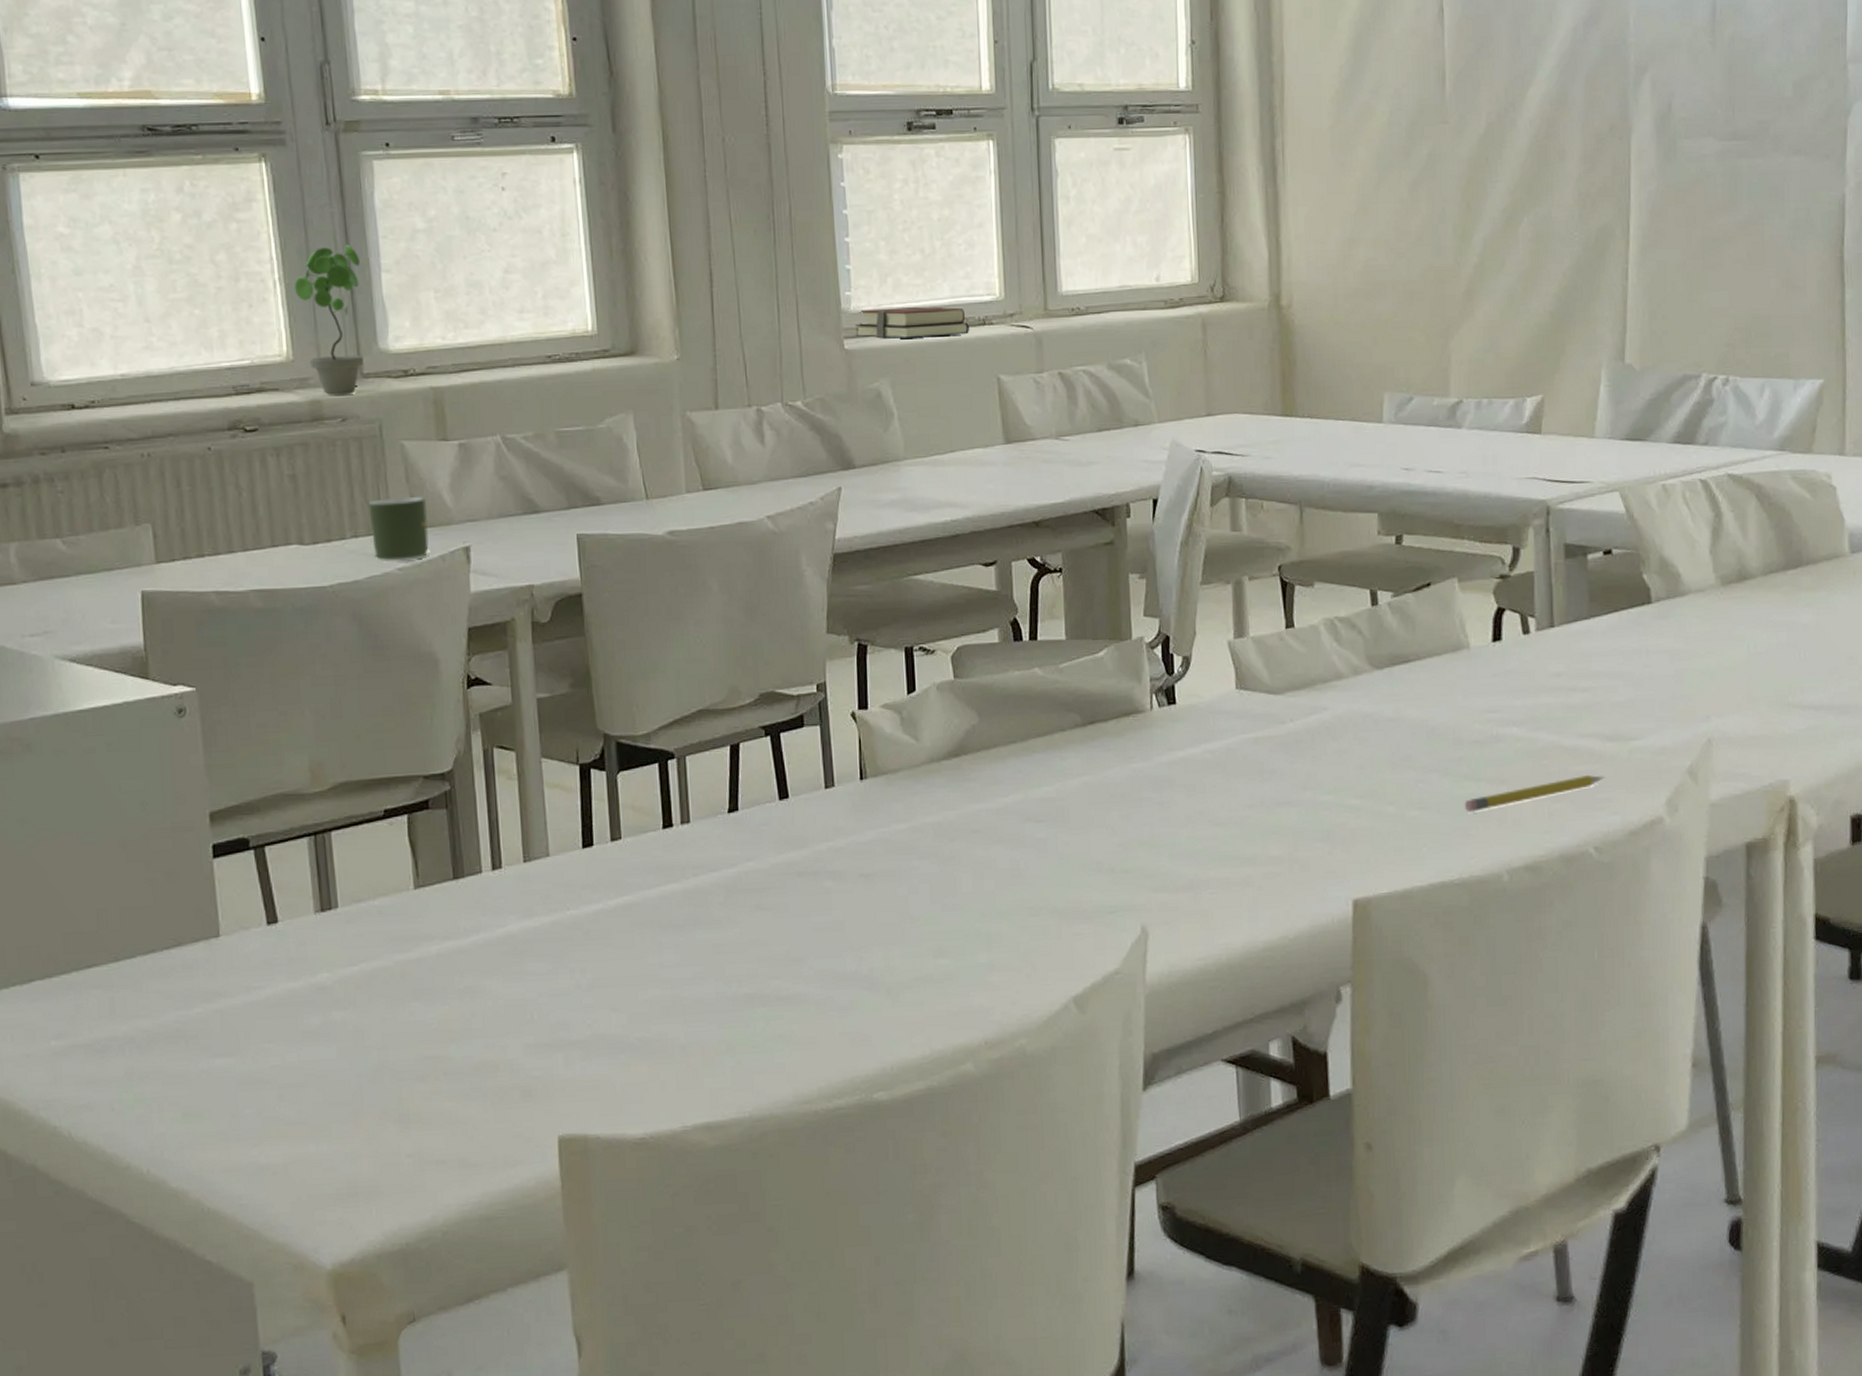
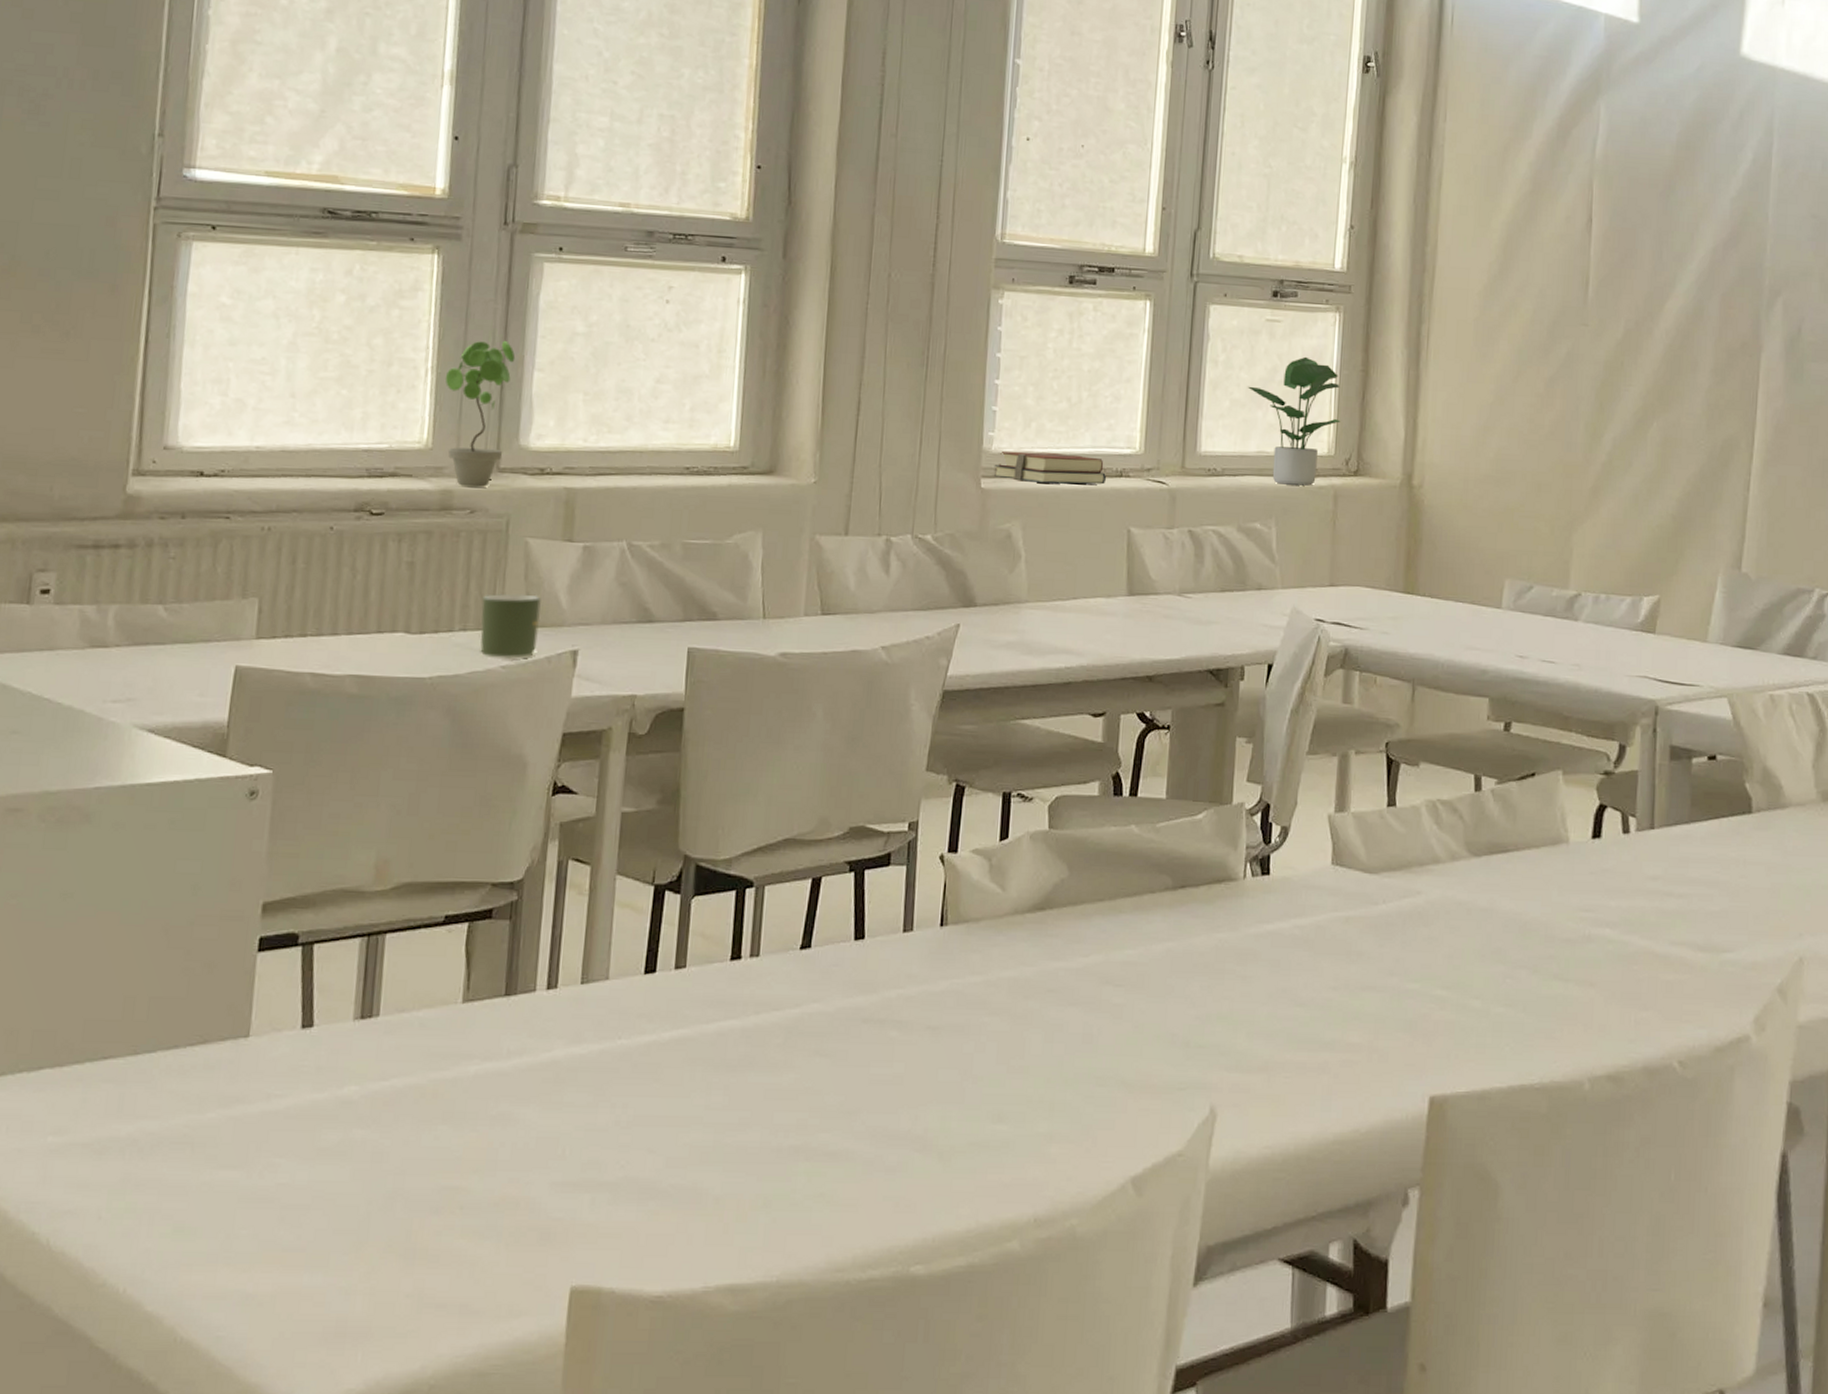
potted plant: none [1102,183,1202,317] -> present [1247,356,1341,486]
pencil: present [1464,774,1605,812] -> none [1550,984,1694,1014]

